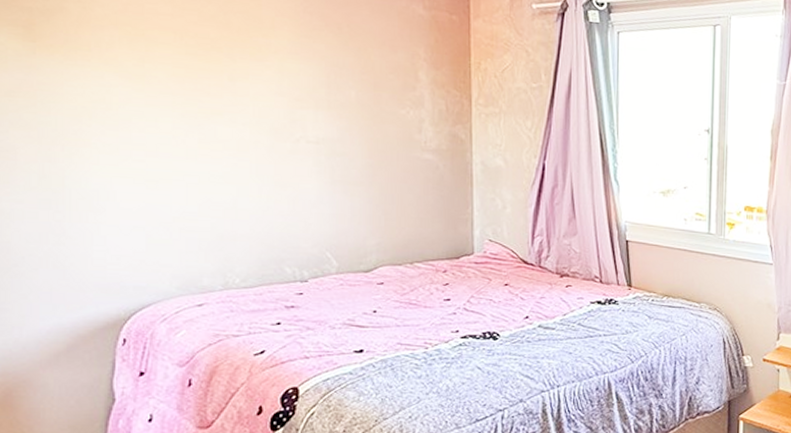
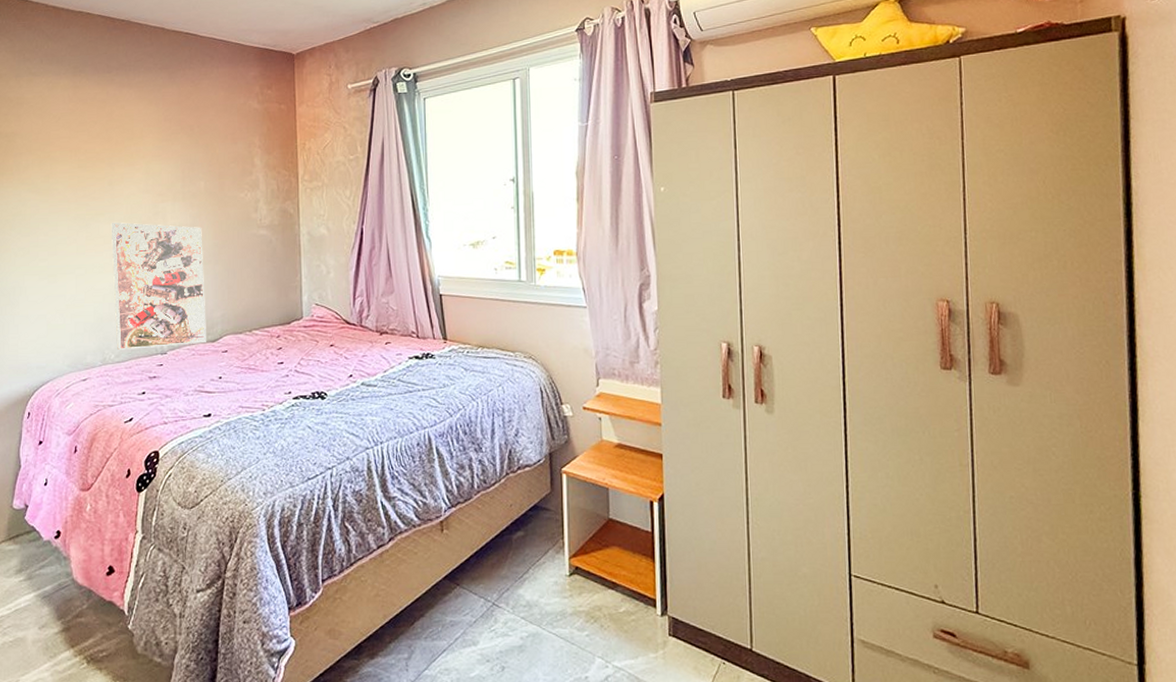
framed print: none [232,125,358,275] -> present [111,222,206,351]

